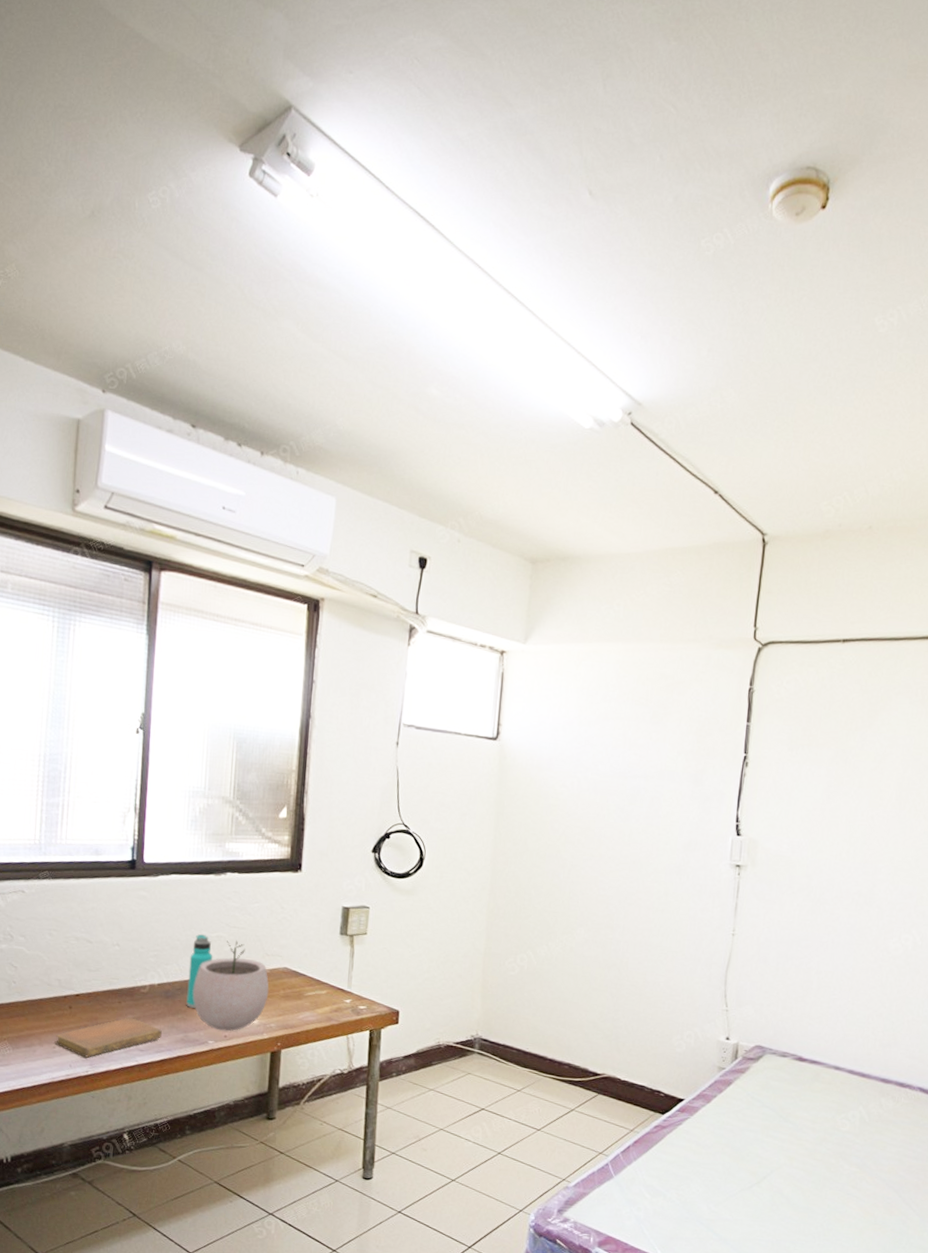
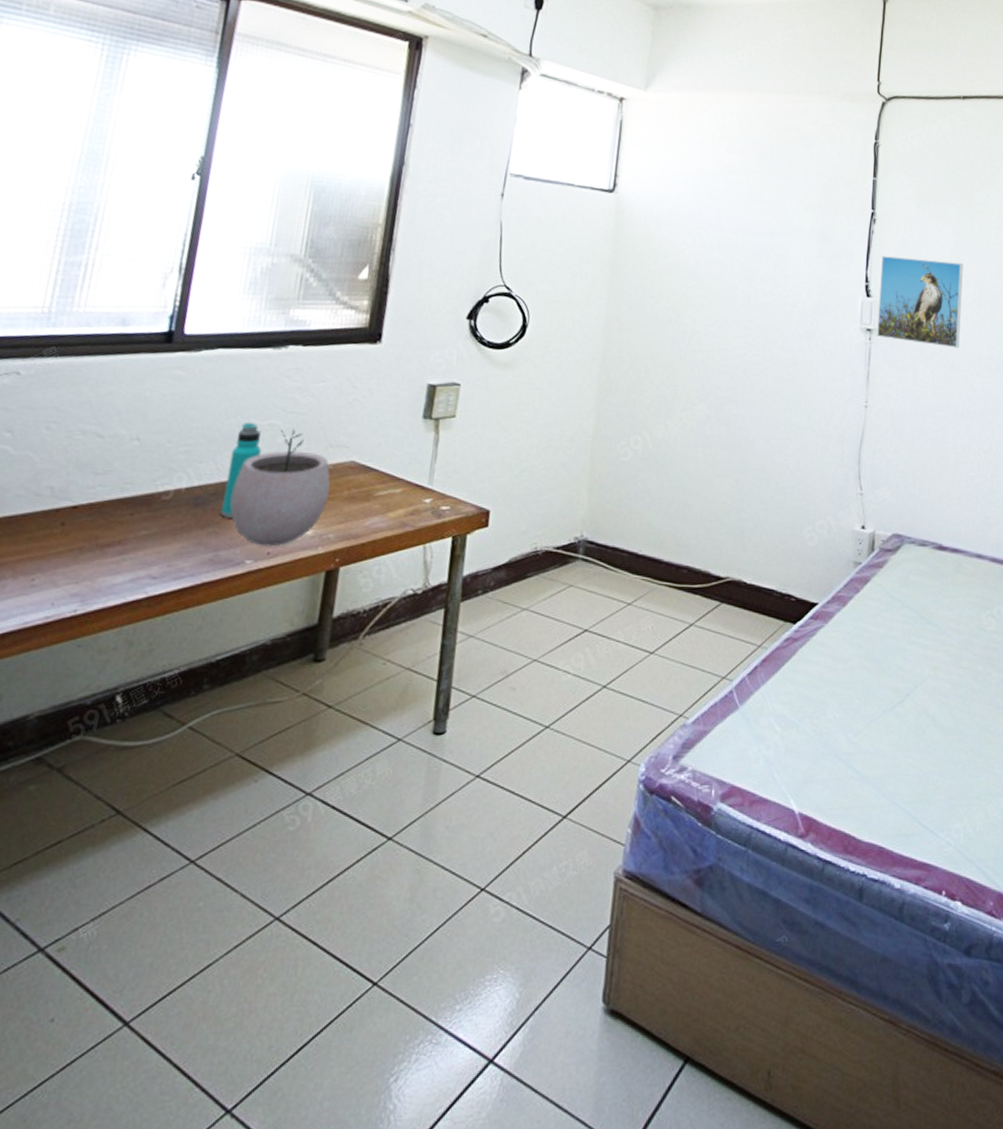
notebook: present [54,1017,162,1058] -> none [34,534,185,592]
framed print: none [746,797,835,884] -> present [877,256,963,348]

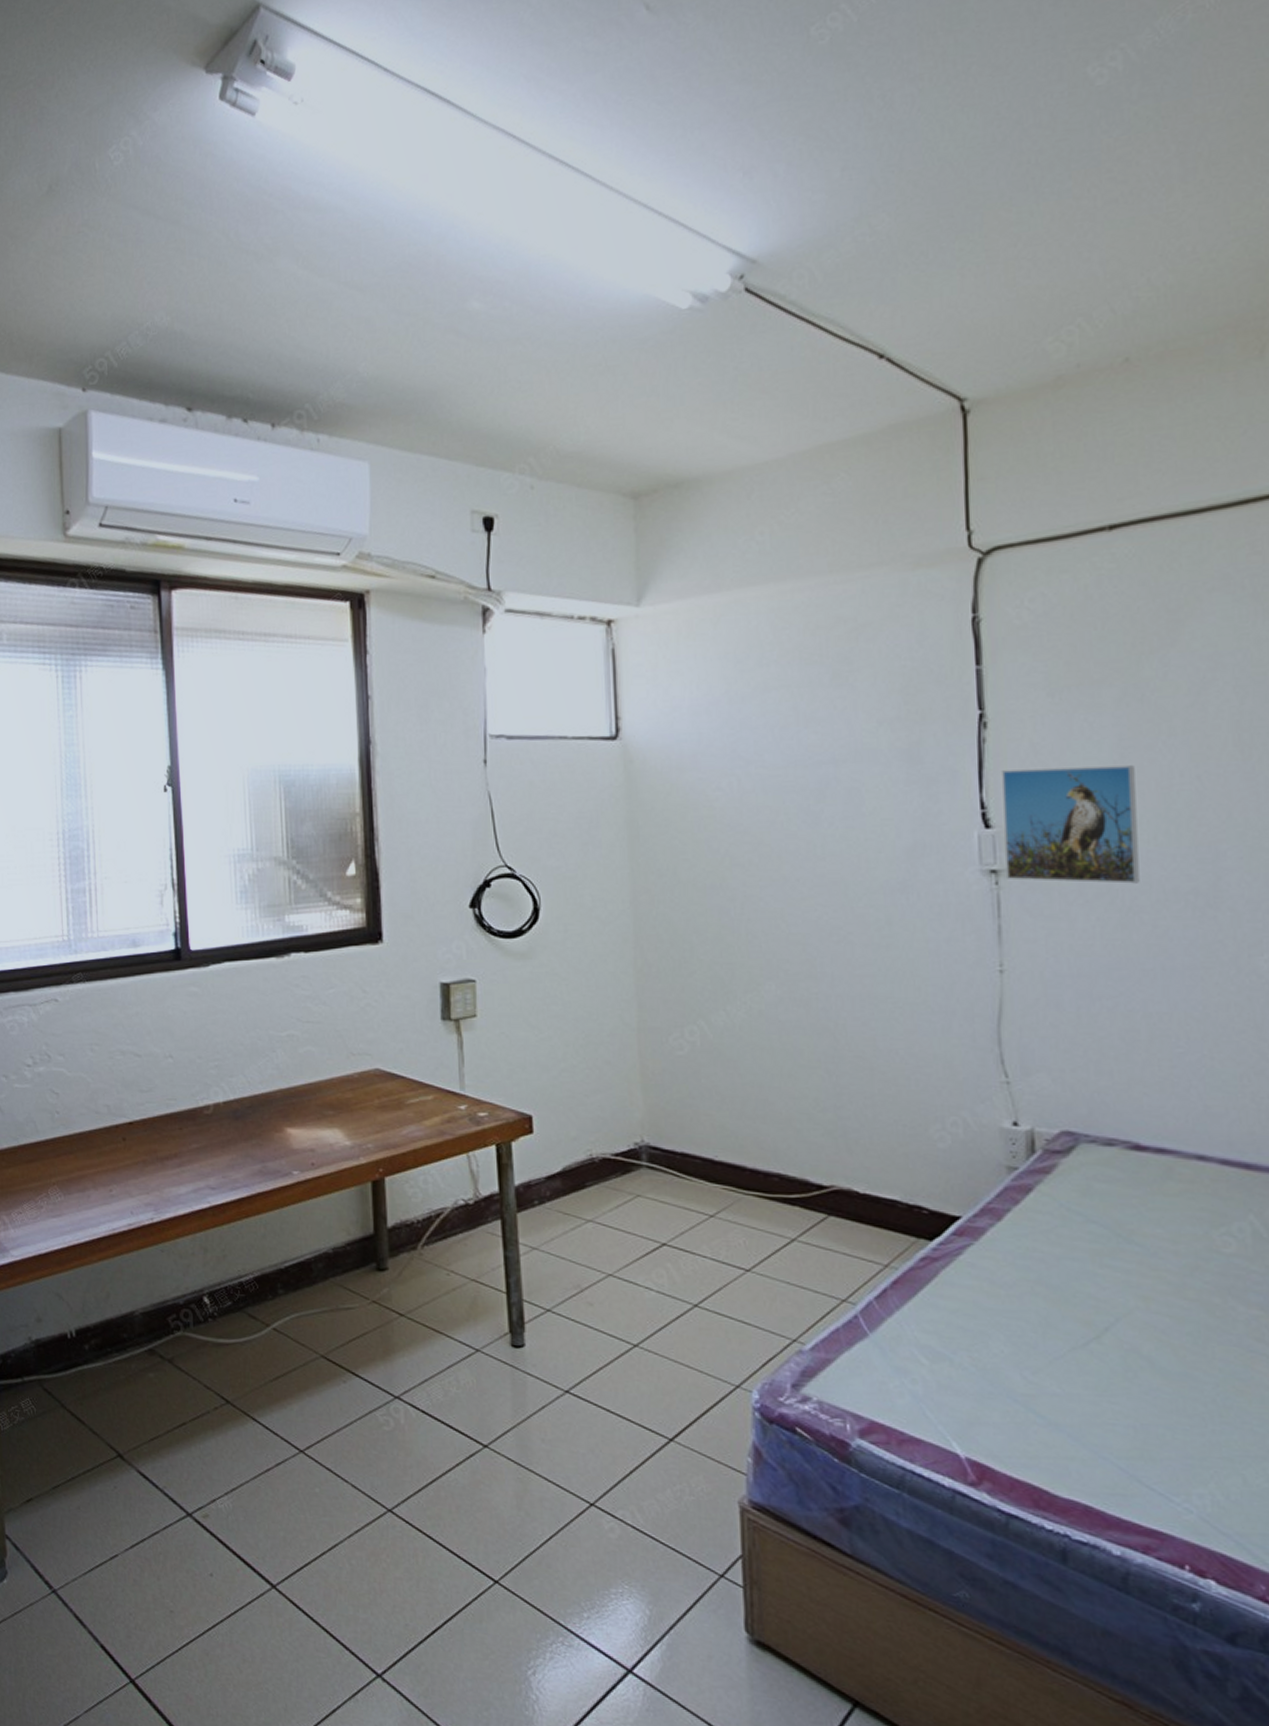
water bottle: present [220,423,262,518] -> none [258,1035,286,1130]
plant pot: present [230,429,331,547] -> none [266,1039,360,1158]

